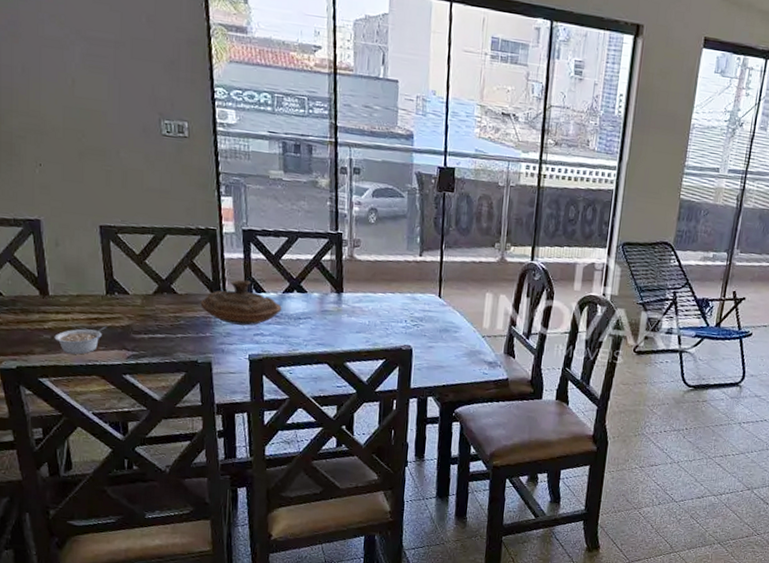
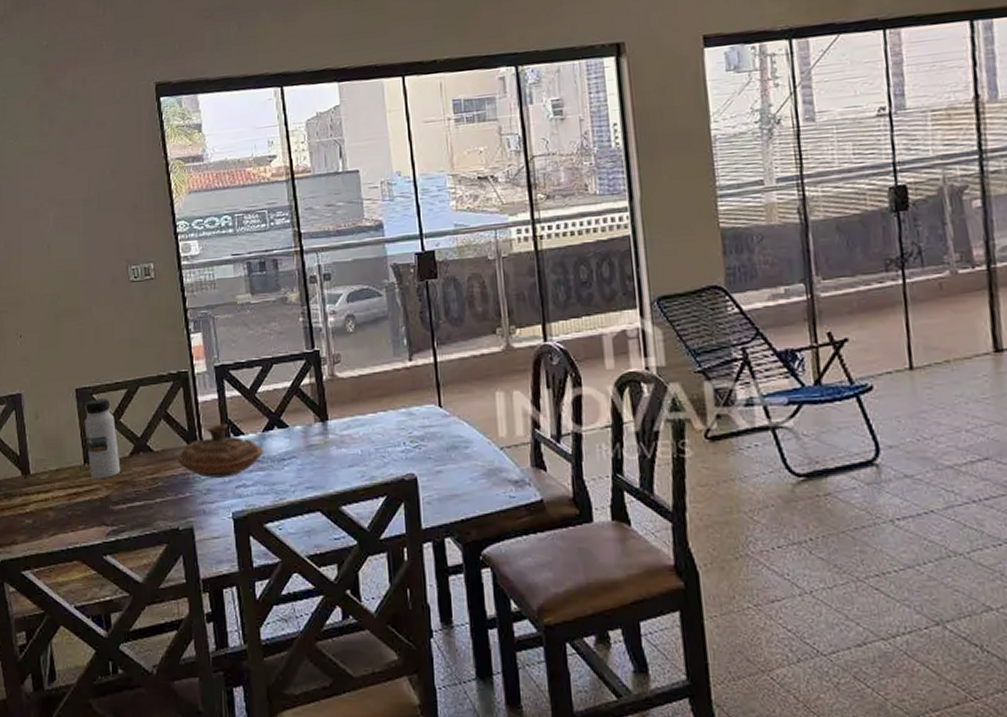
legume: present [54,326,107,355] -> none [36,501,86,538]
water bottle: none [108,238,144,310] -> present [84,398,121,479]

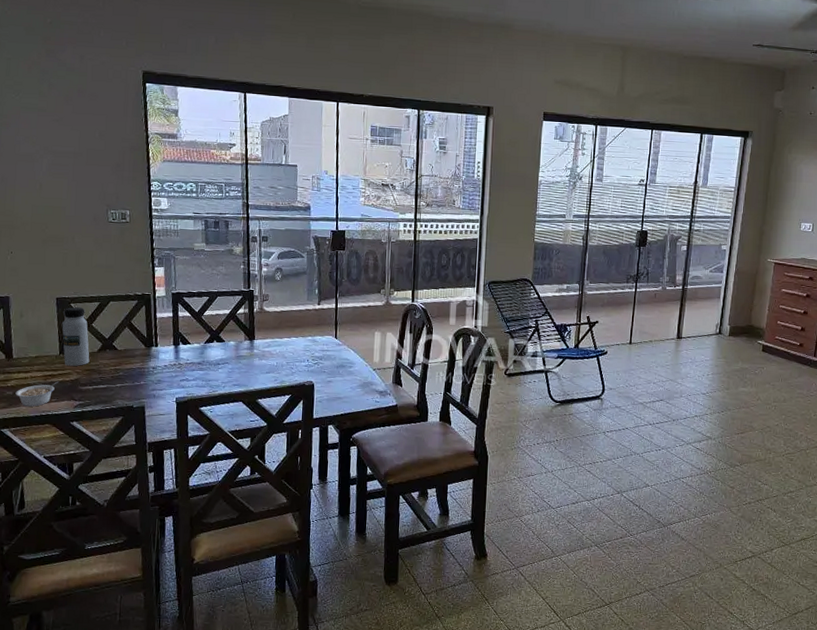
legume: none [36,501,86,538] -> present [15,381,59,407]
decorative bowl: present [177,423,263,478] -> none [136,334,204,373]

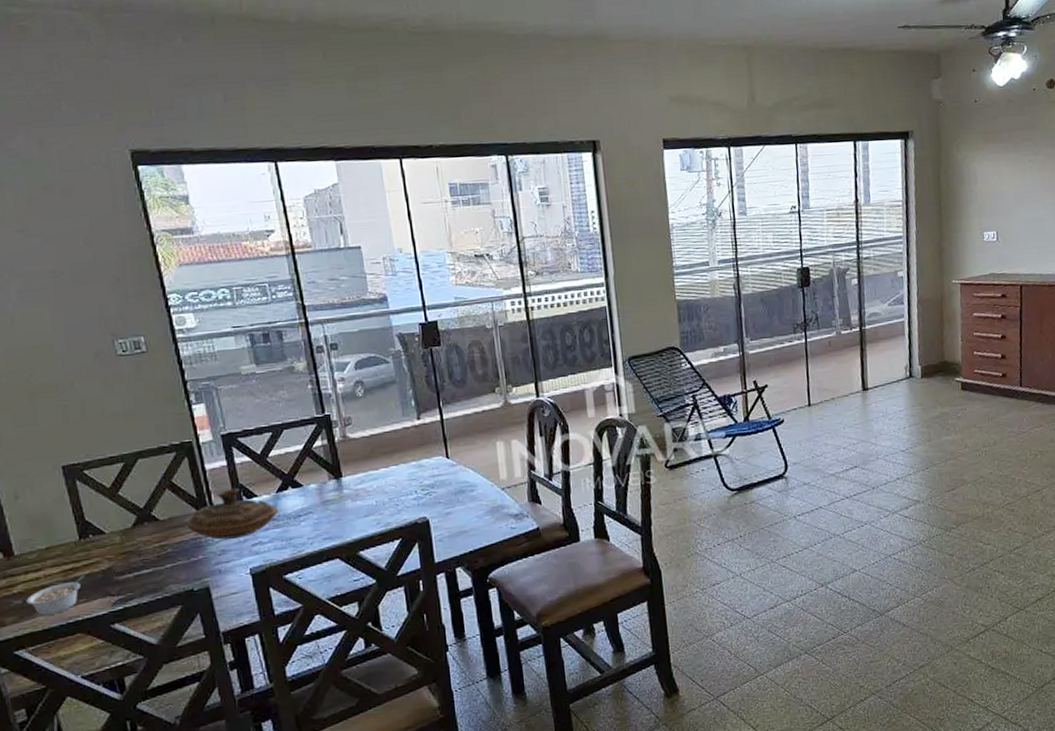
water bottle: present [62,307,90,366] -> none [74,473,124,553]
decorative bowl: none [136,334,204,373] -> present [186,488,279,540]

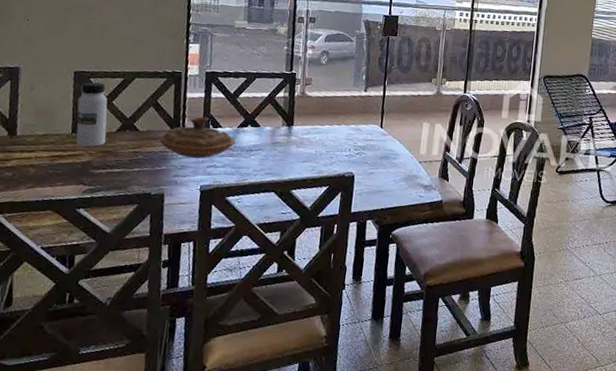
legume: present [26,575,86,616] -> none [15,163,68,191]
water bottle: none [74,473,124,553] -> present [76,82,108,147]

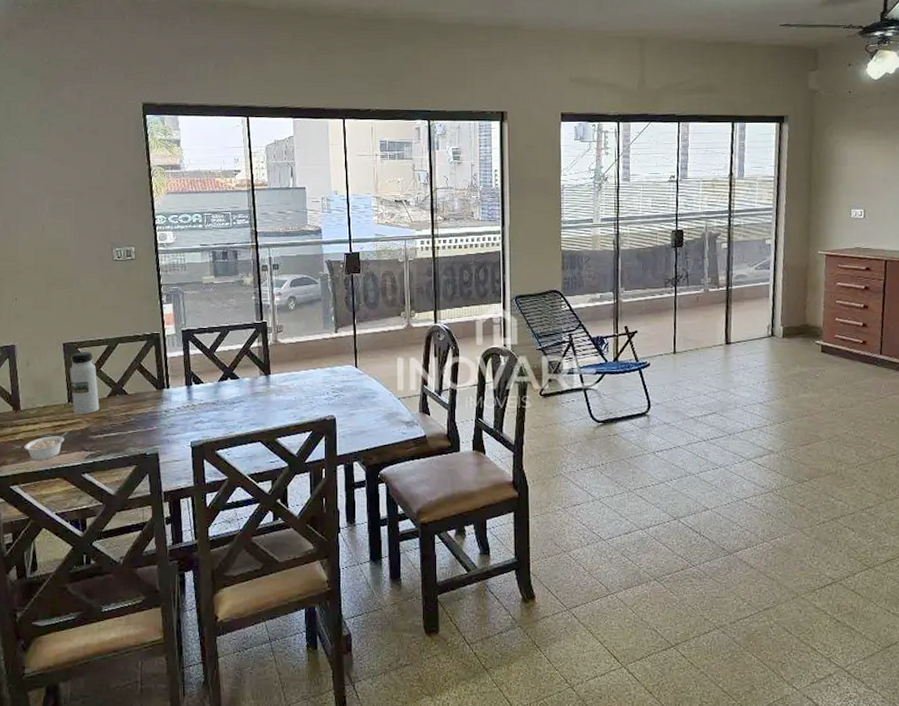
legume: none [15,163,68,191] -> present [24,431,69,460]
decorative bowl: present [159,116,236,159] -> none [148,374,218,416]

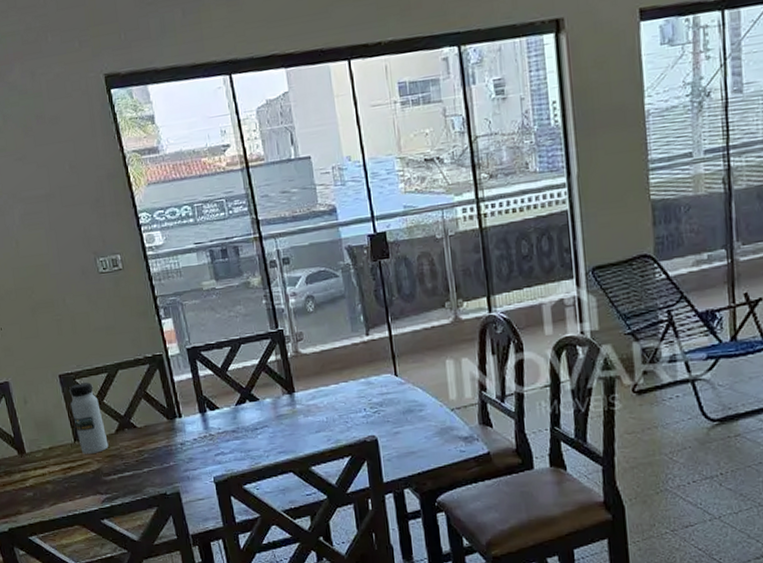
legume: present [24,431,69,460] -> none [36,474,80,508]

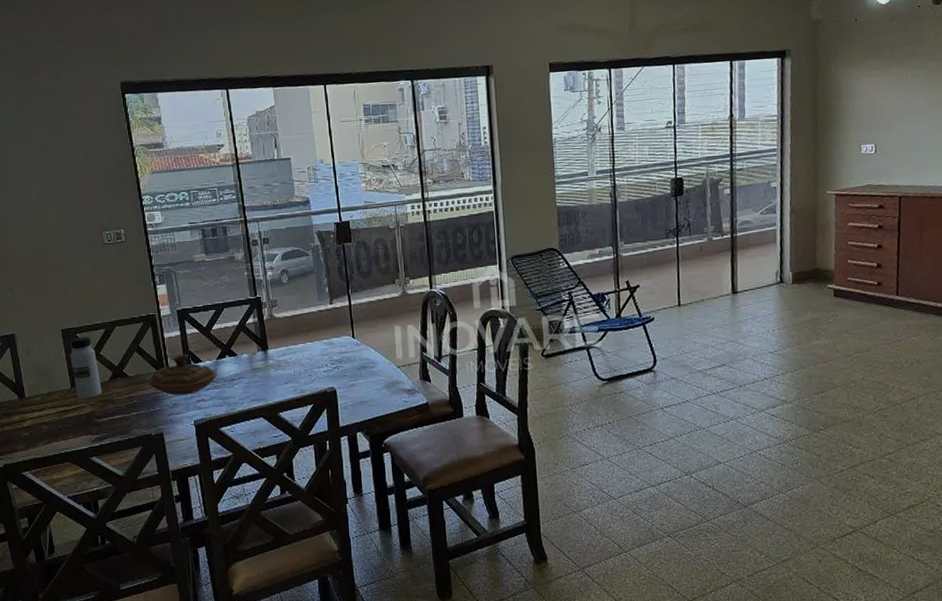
decorative bowl: none [159,400,238,449] -> present [148,354,218,396]

